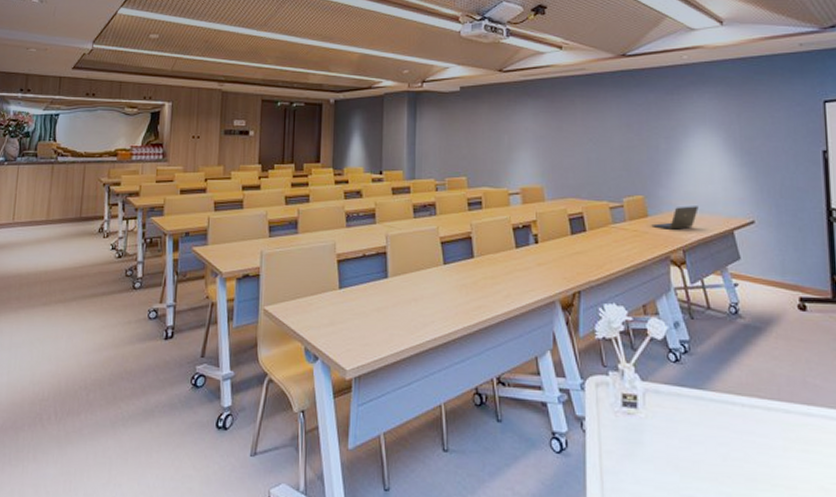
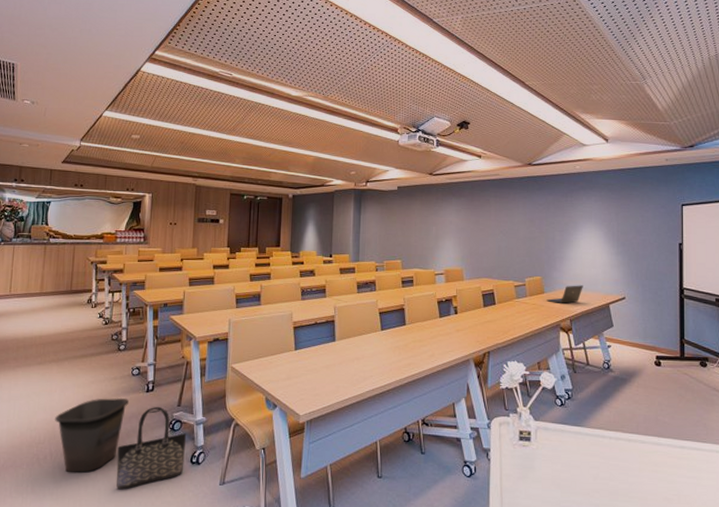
waste bin: none [61,346,144,437] -> present [55,397,129,473]
tote bag: none [129,358,212,459] -> present [116,407,187,490]

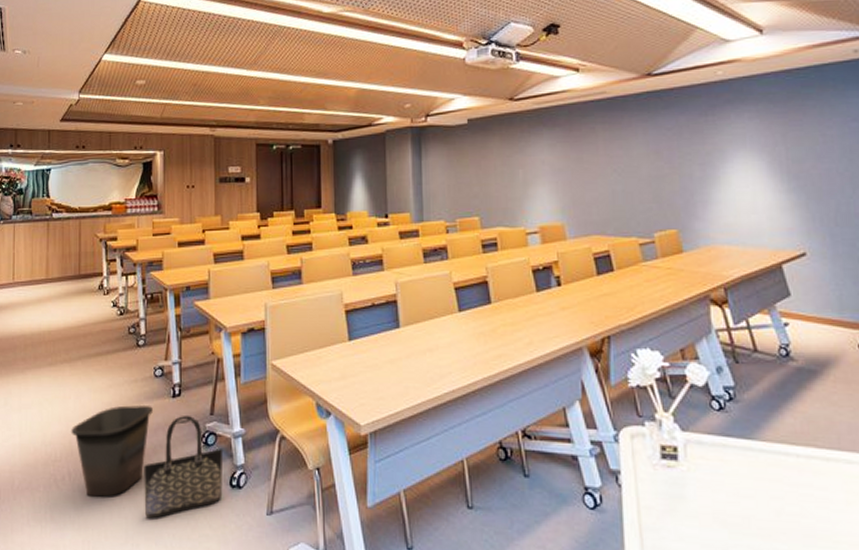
laptop: present [546,285,583,304] -> none [687,239,741,266]

